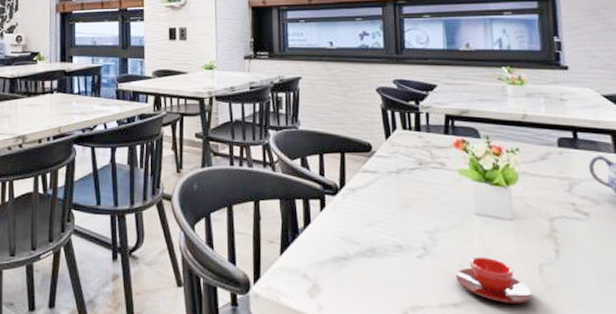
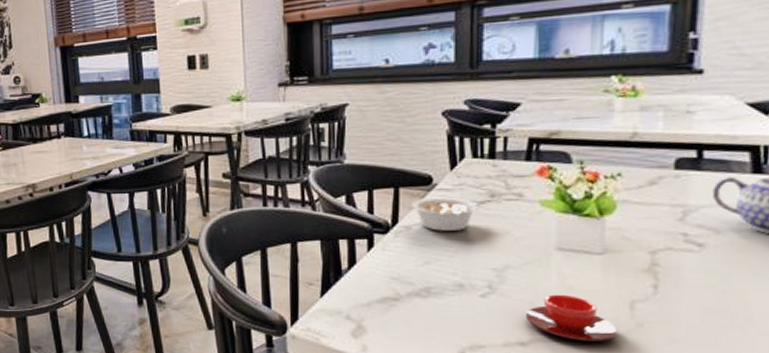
legume: none [355,163,421,194] -> present [411,197,492,231]

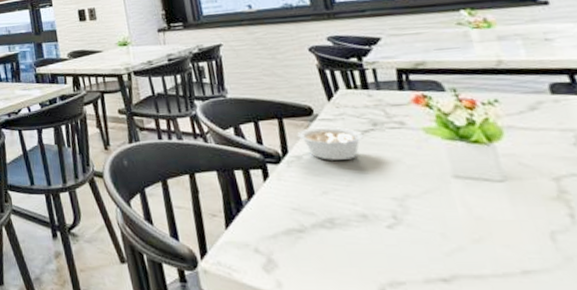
teacup: present [525,294,617,342] -> none [439,225,546,278]

